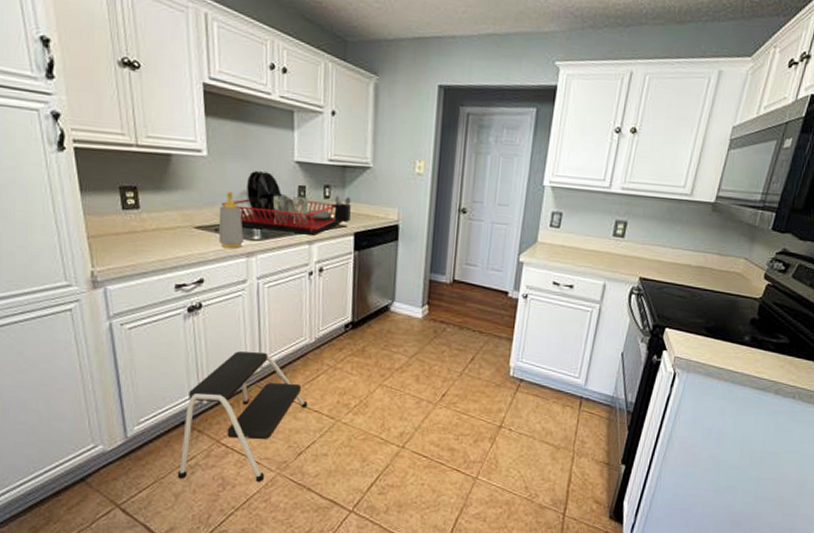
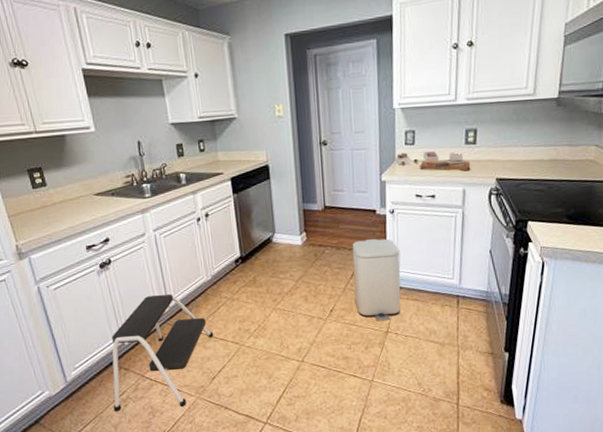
soap bottle: present [218,191,244,249] -> none [112,159,137,209]
dish rack: present [222,171,351,235] -> none [114,137,225,189]
pedal bin: none [470,322,527,415] -> present [352,238,401,322]
cutting board: none [536,234,616,265] -> present [395,150,471,171]

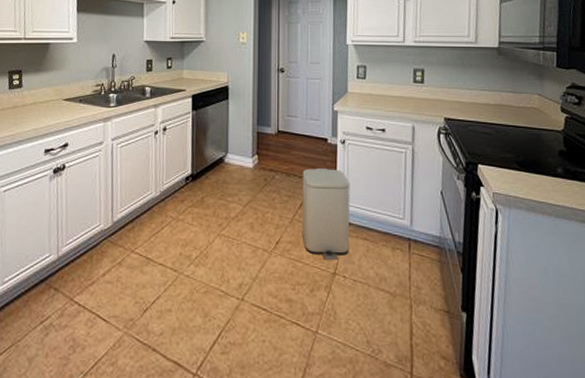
step stool: present [112,293,214,412] -> none [32,207,153,343]
cutting board: present [395,150,471,171] -> none [347,85,420,109]

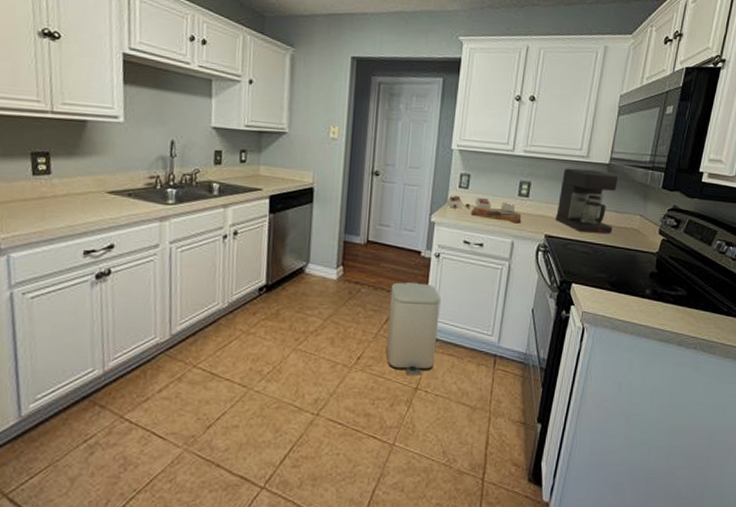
cutting board: none [347,85,420,109] -> present [447,195,522,224]
coffee maker: none [452,54,512,115] -> present [555,168,619,234]

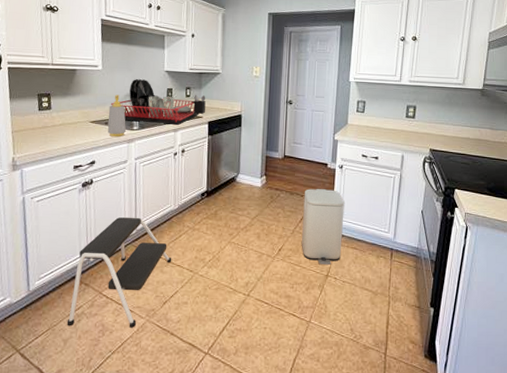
step stool: none [74,318,219,461] -> present [67,216,172,328]
soap bottle: none [132,156,158,214] -> present [108,94,126,137]
dish rack: none [137,136,267,199] -> present [111,79,206,125]
cutting board: present [447,195,522,224] -> none [347,118,410,140]
coffee maker: present [555,168,619,234] -> none [438,93,491,148]

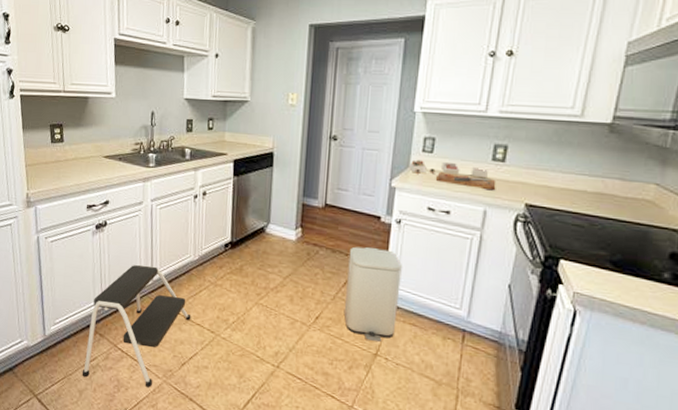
soap bottle: present [108,94,126,137] -> none [122,126,142,175]
dish rack: present [111,79,206,125] -> none [125,108,231,163]
cutting board: none [347,118,410,140] -> present [409,159,497,191]

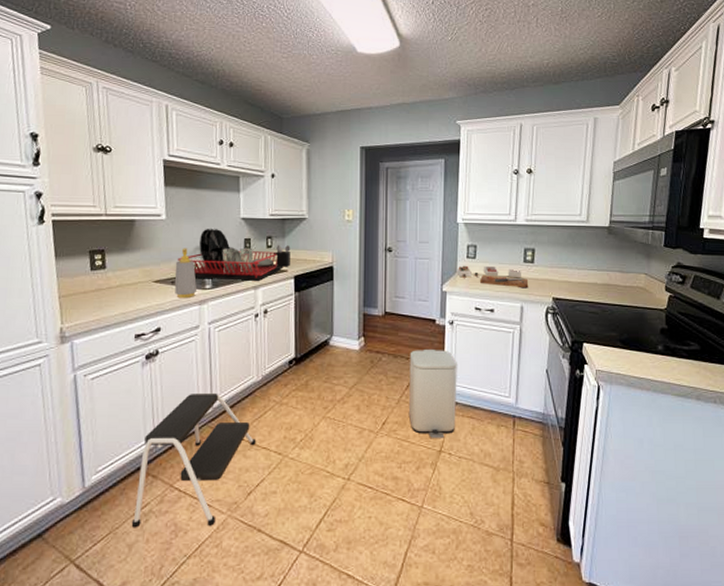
soap bottle: none [122,126,142,175] -> present [174,248,197,299]
dish rack: none [125,108,231,163] -> present [178,229,291,281]

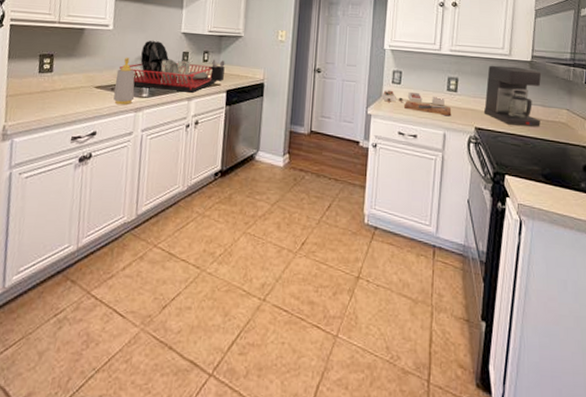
step stool: present [131,392,257,528] -> none [44,198,177,339]
pedal bin: present [408,348,457,439] -> none [328,170,379,265]
coffee maker: none [561,233,620,294] -> present [483,65,542,127]

